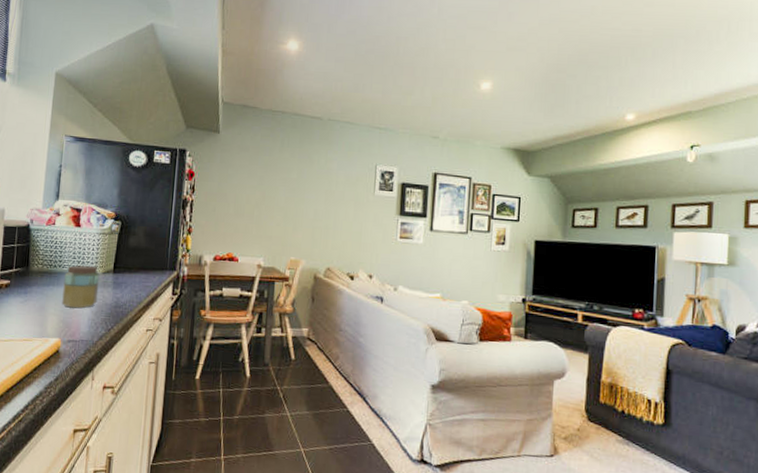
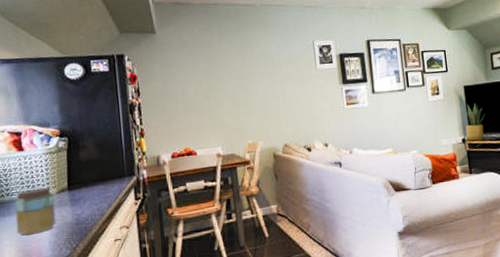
planter: none [528,261,556,304] -> present [464,103,486,141]

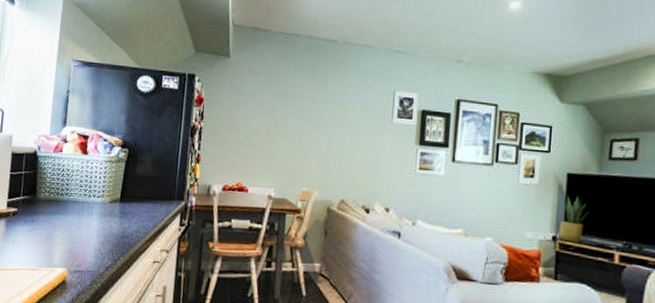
peanut butter: present [15,187,56,236] -> none [68,194,107,238]

